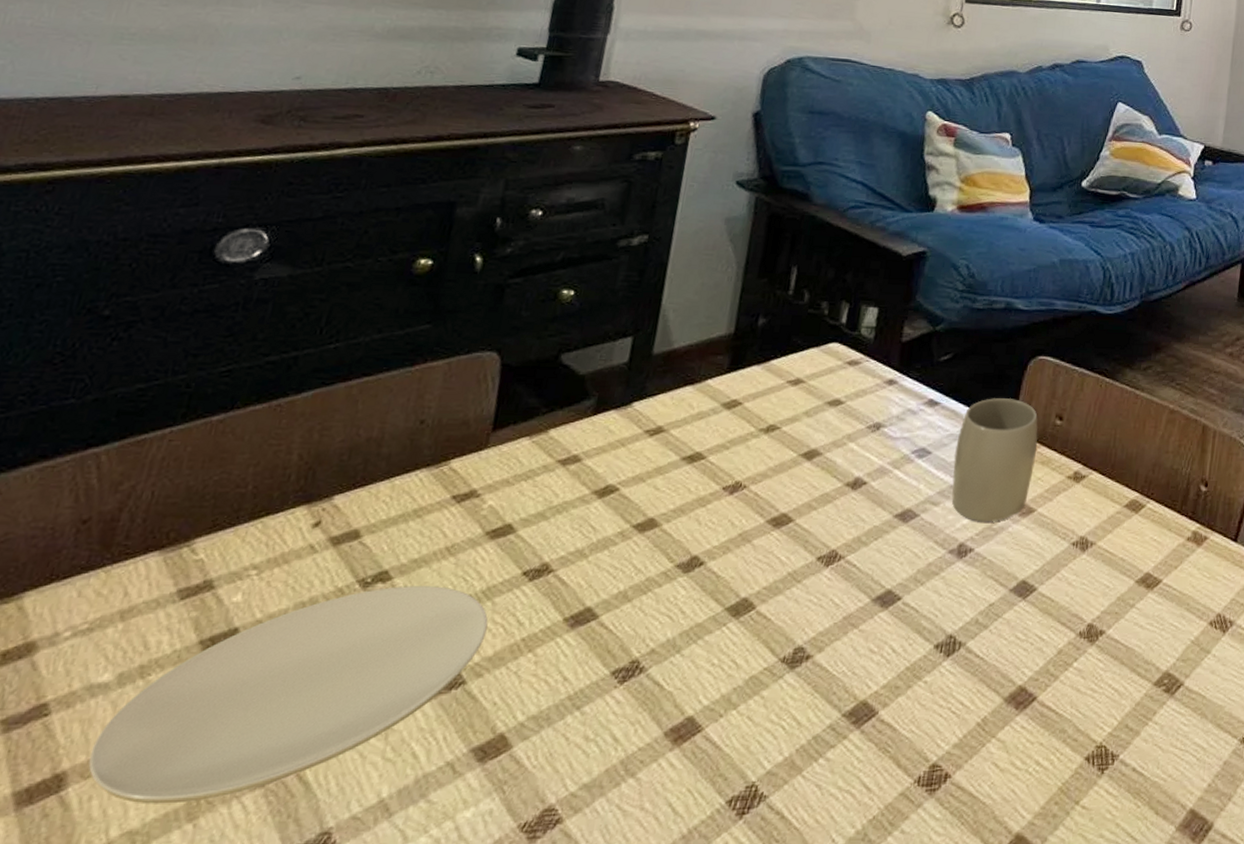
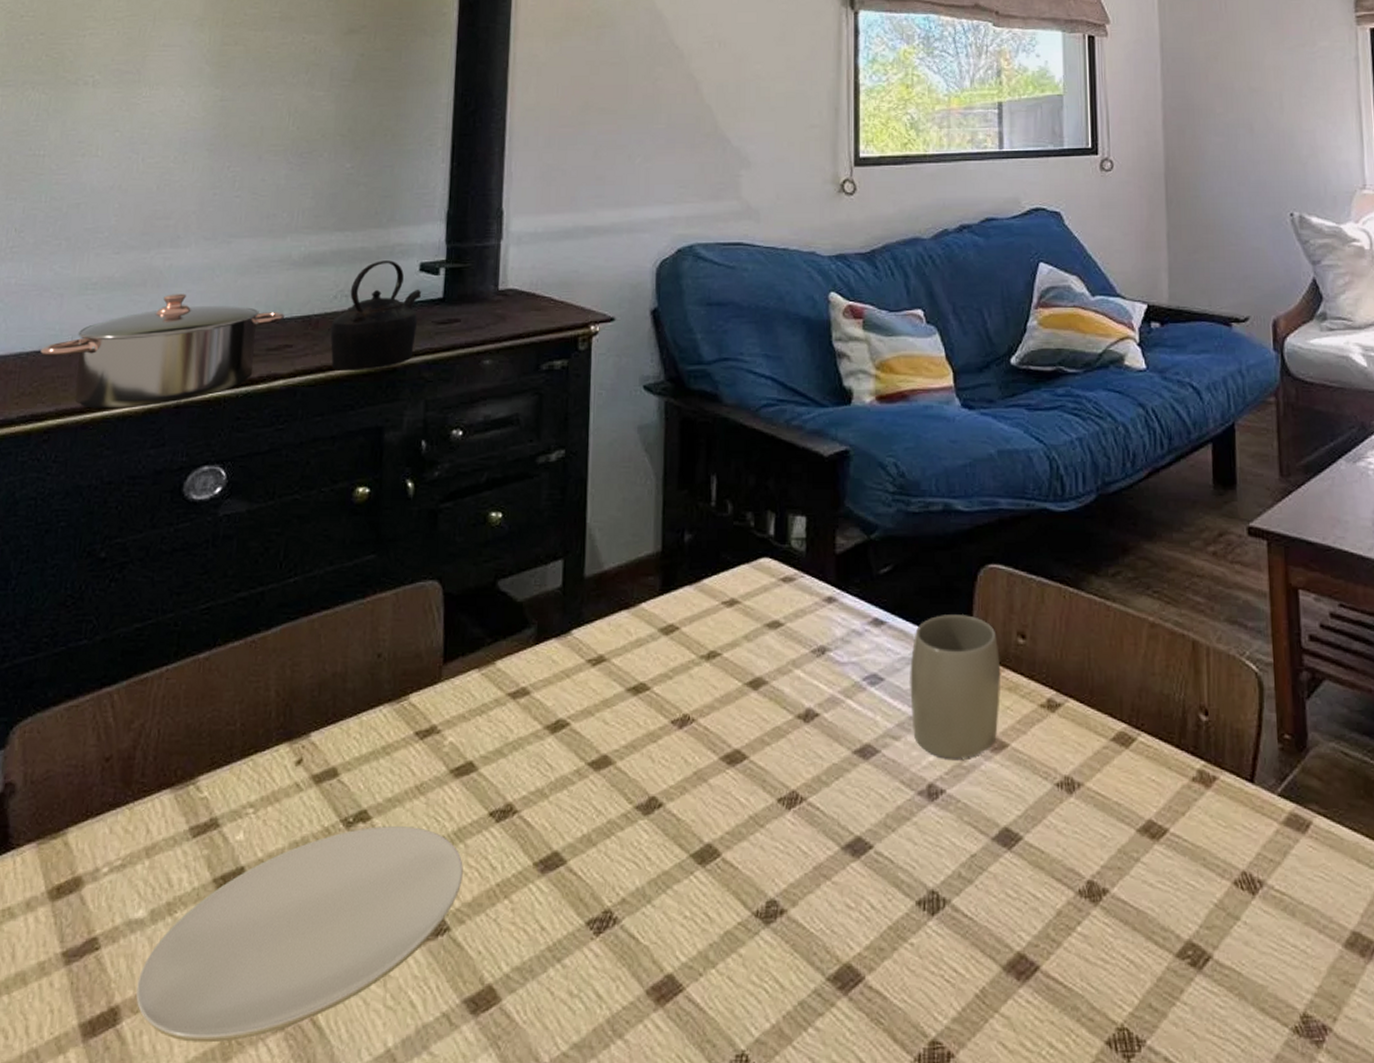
cooking pot: none [54,52,358,165] -> present [40,294,284,409]
kettle: none [406,41,517,147] -> present [330,260,422,372]

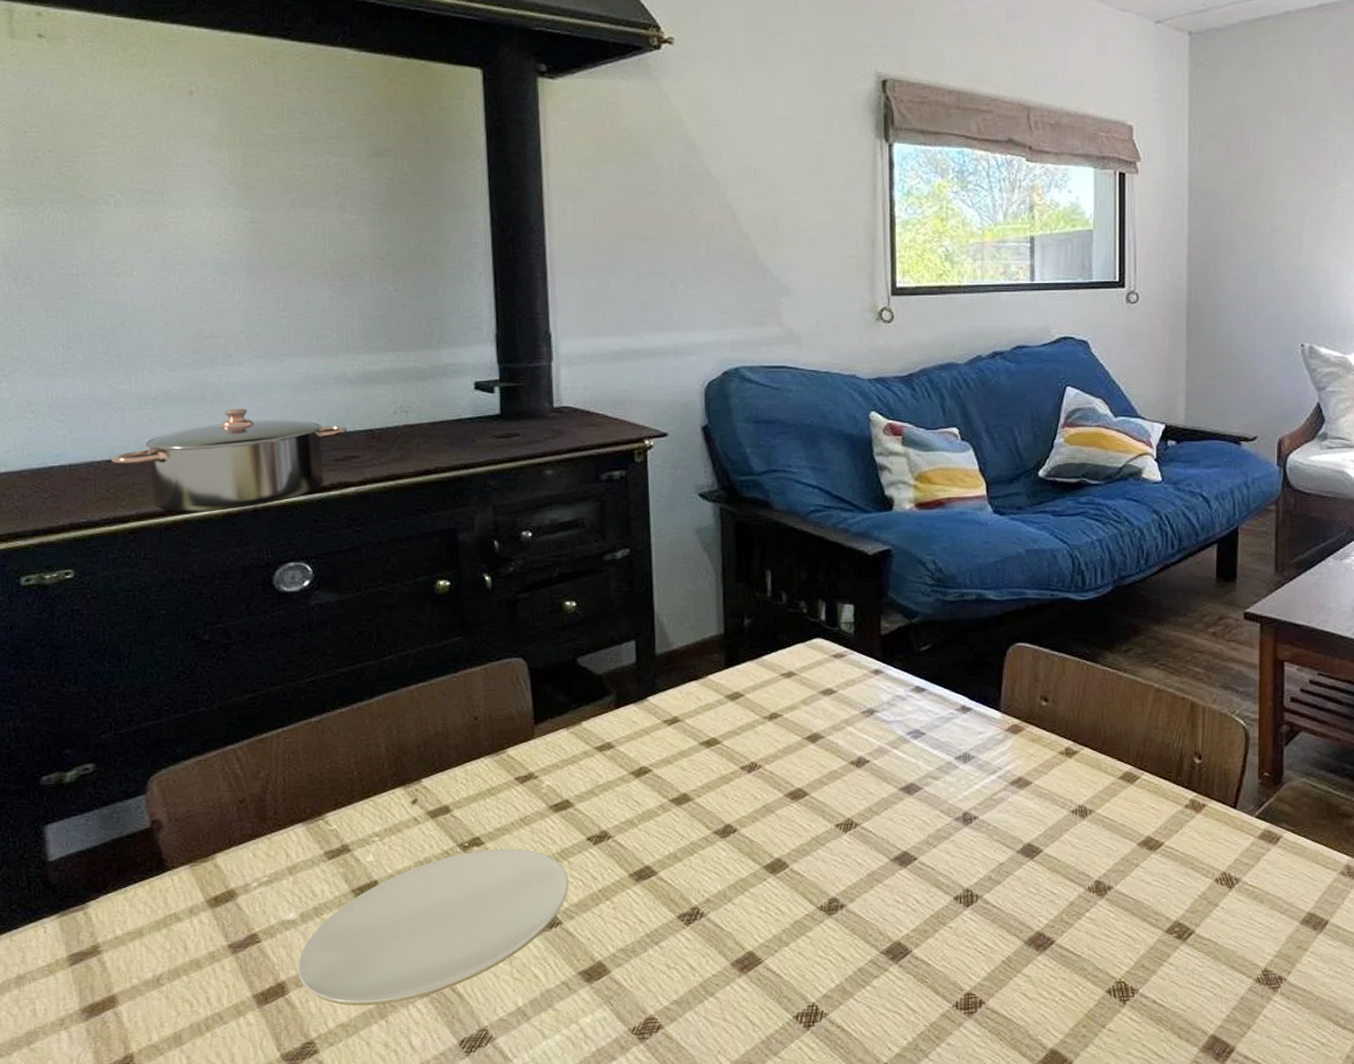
kettle: present [330,260,422,372] -> none [394,379,479,480]
mug: present [910,615,1001,759] -> none [947,683,1027,794]

